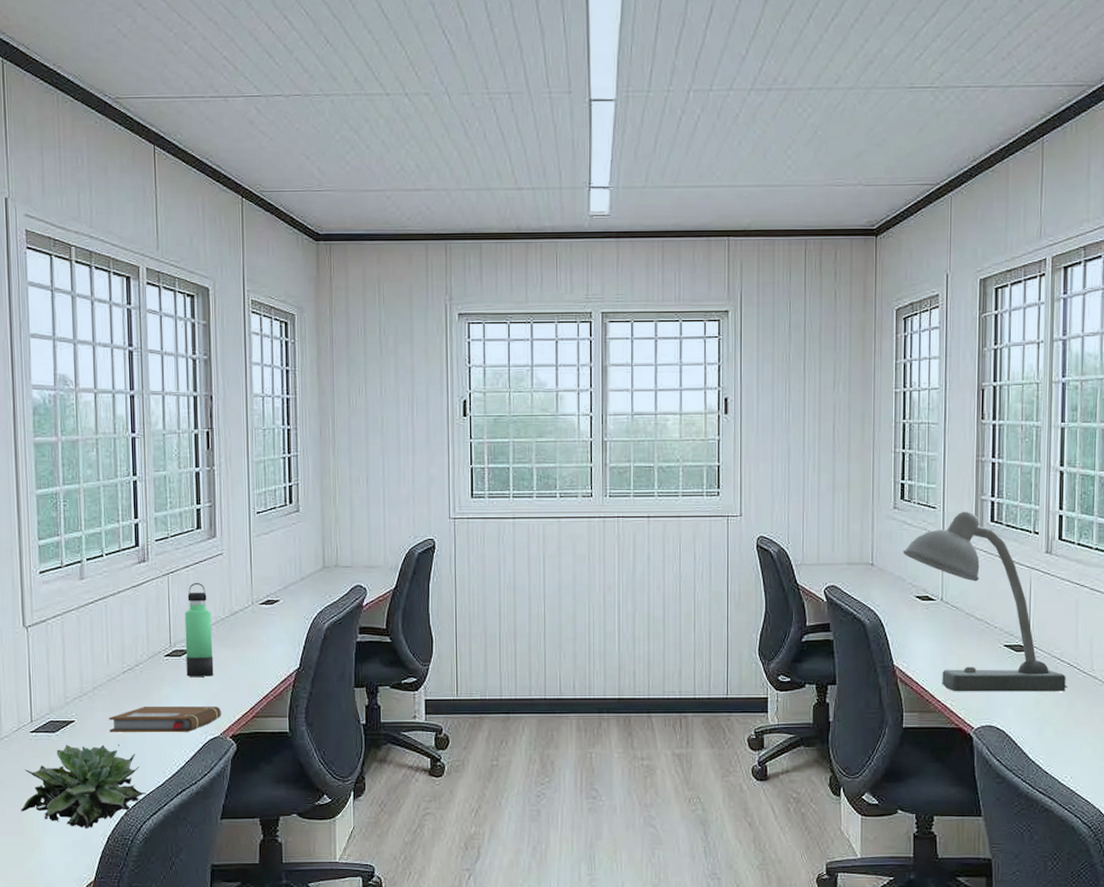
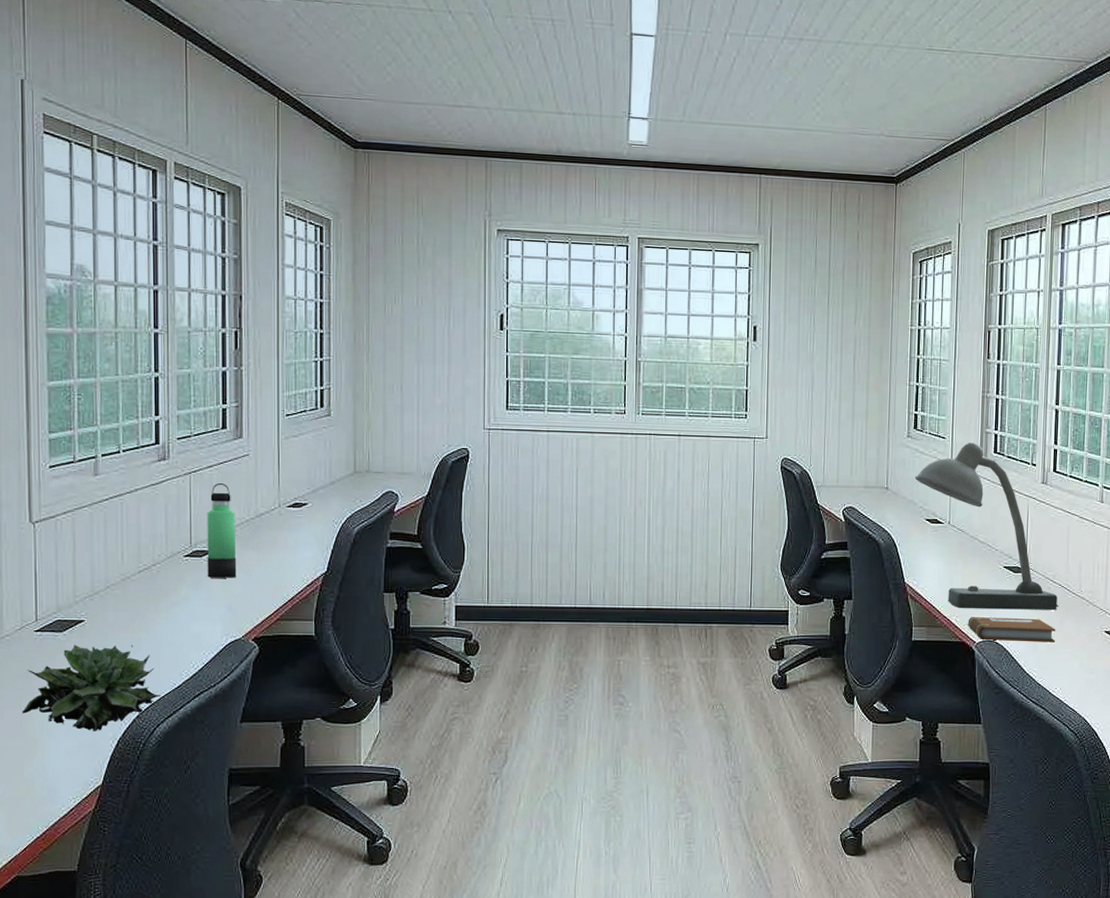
notebook: present [109,706,221,733] -> none [122,606,243,635]
notebook: none [965,700,1065,727] -> present [968,617,1056,642]

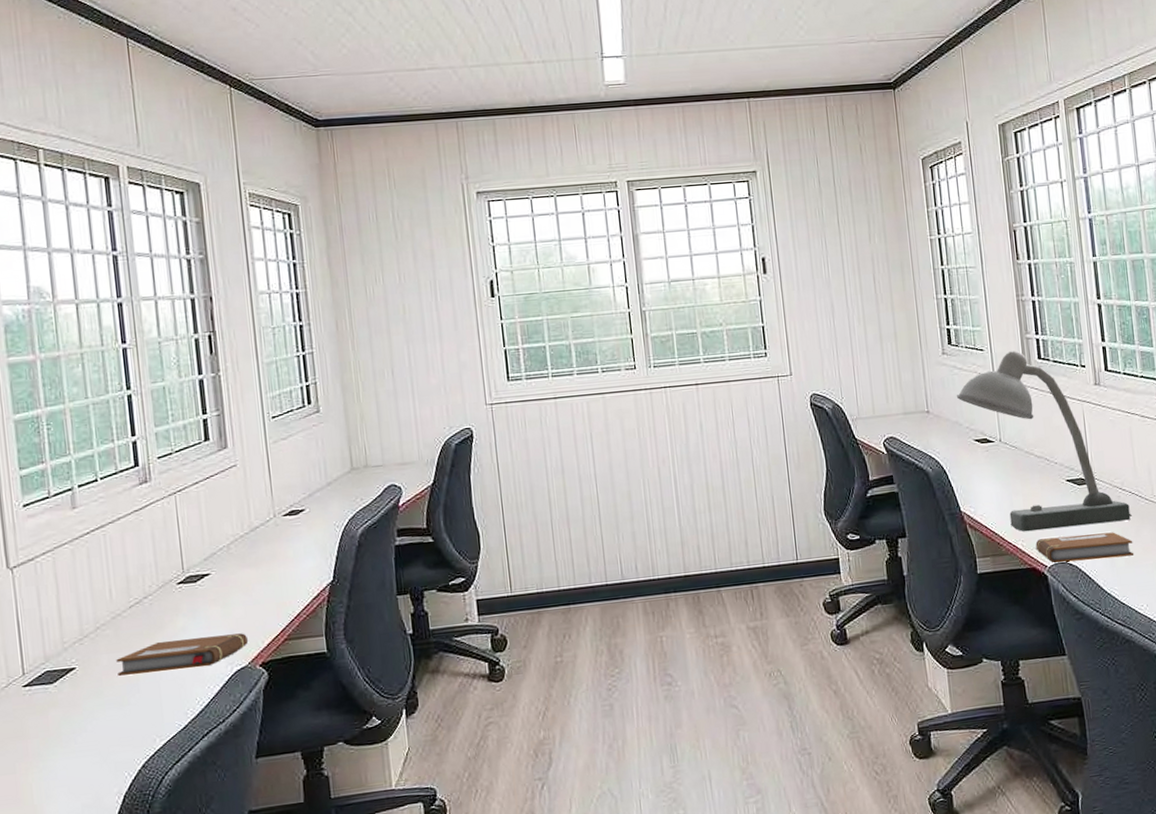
succulent plant: present [22,644,161,731] -> none [17,688,166,789]
notebook: none [122,606,243,635] -> present [116,633,248,676]
thermos bottle: present [207,483,237,578] -> none [197,499,236,604]

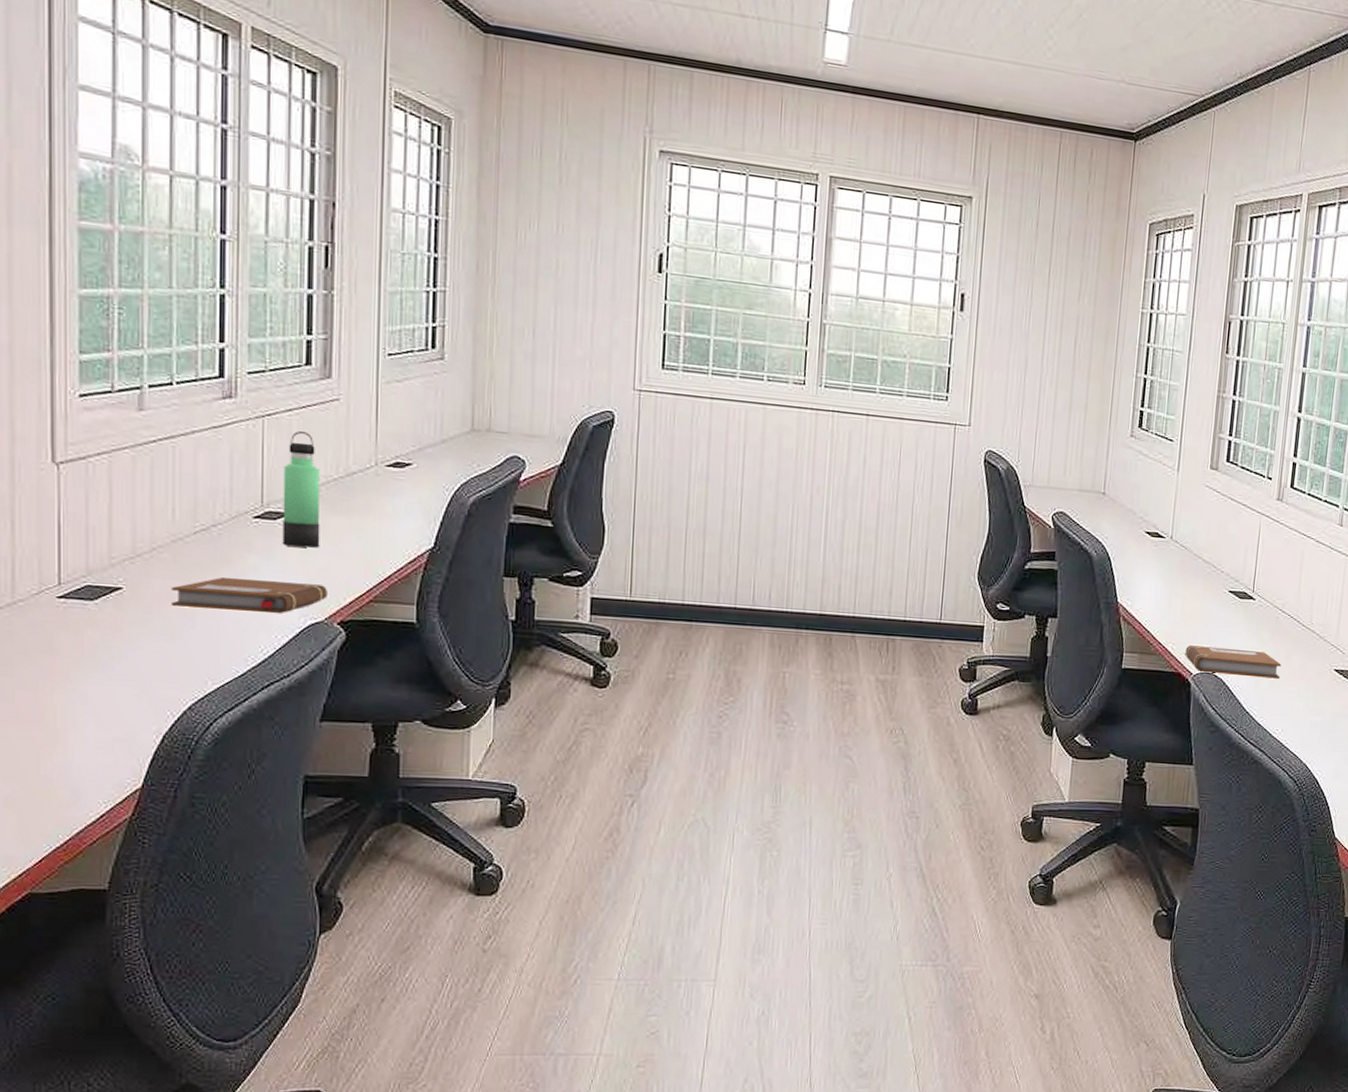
thermos bottle: none [197,499,236,604] -> present [282,431,320,548]
desk lamp: present [956,351,1133,532] -> none [1136,447,1287,643]

